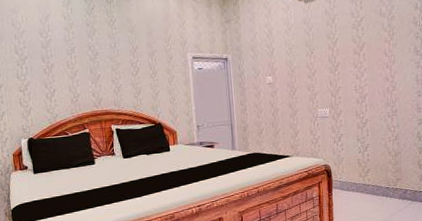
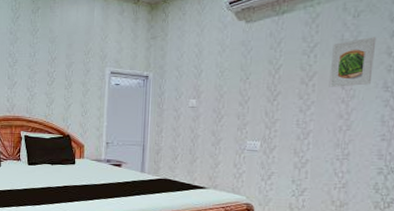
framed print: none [374,9,406,55] -> present [329,37,377,87]

